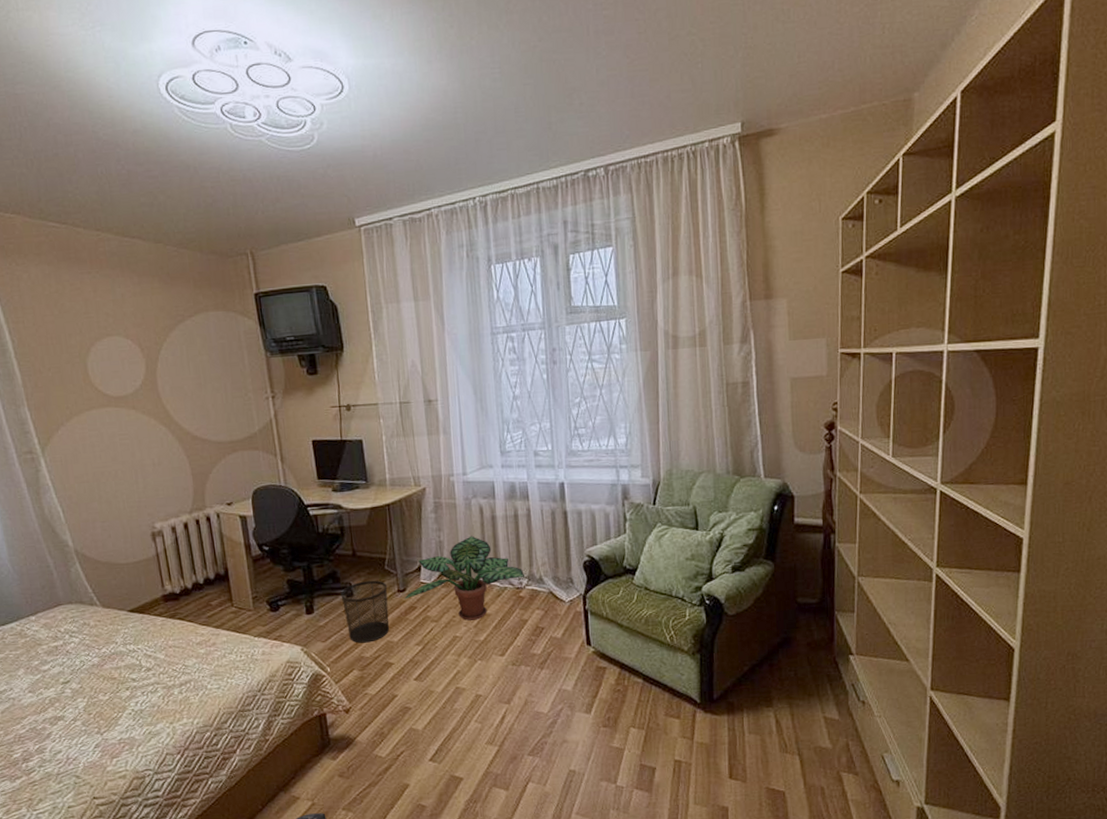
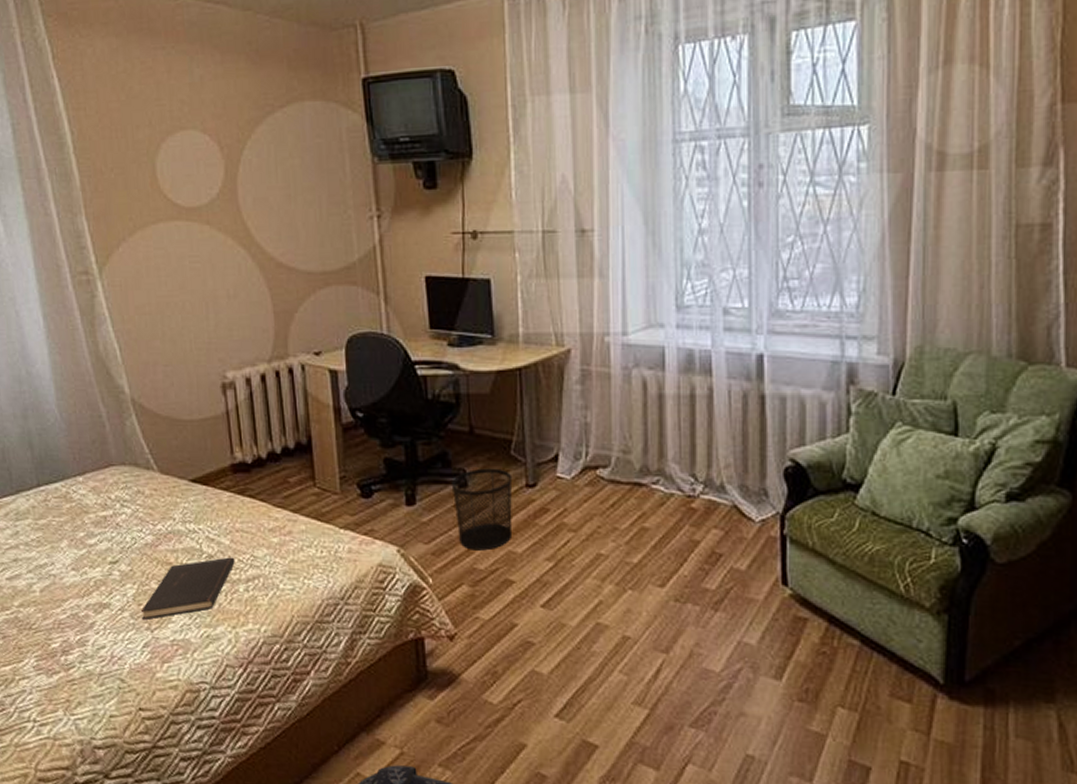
hardcover book: none [91,668,170,727] -> present [140,557,235,621]
potted plant: present [404,536,524,621] -> none [534,419,699,535]

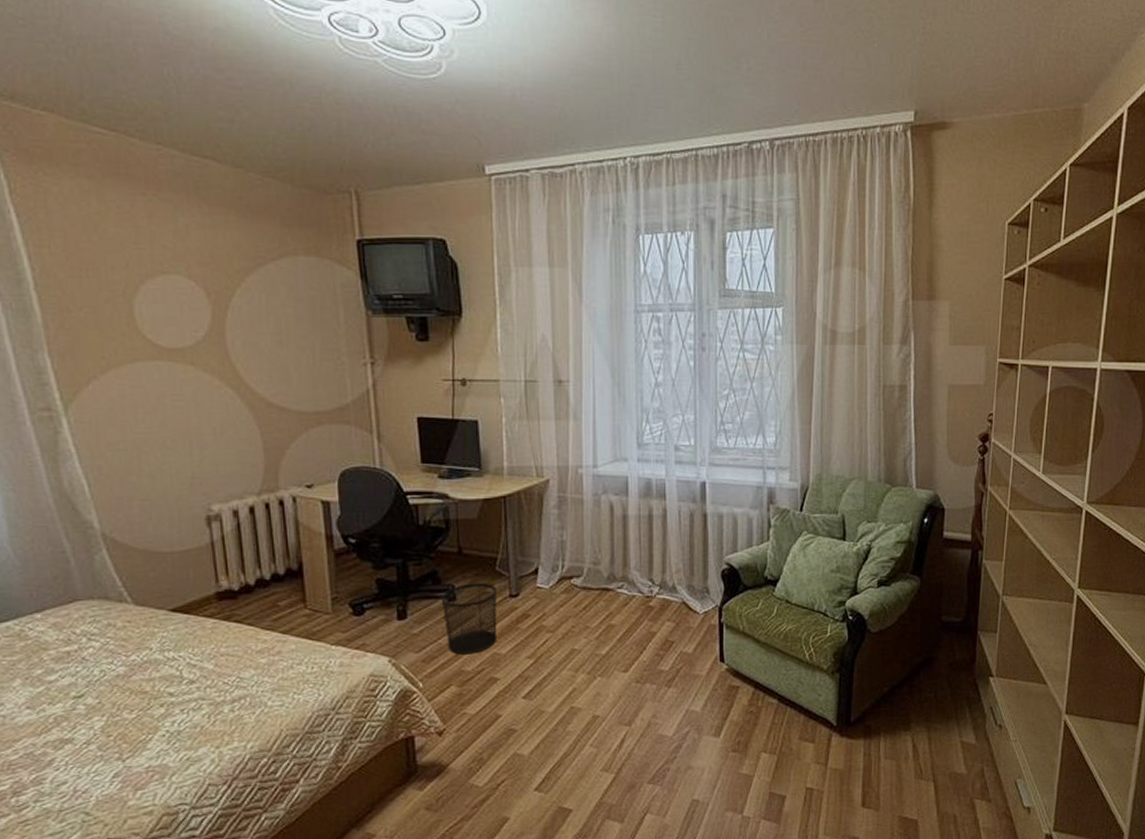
hardcover book: present [140,557,235,621] -> none [110,680,219,751]

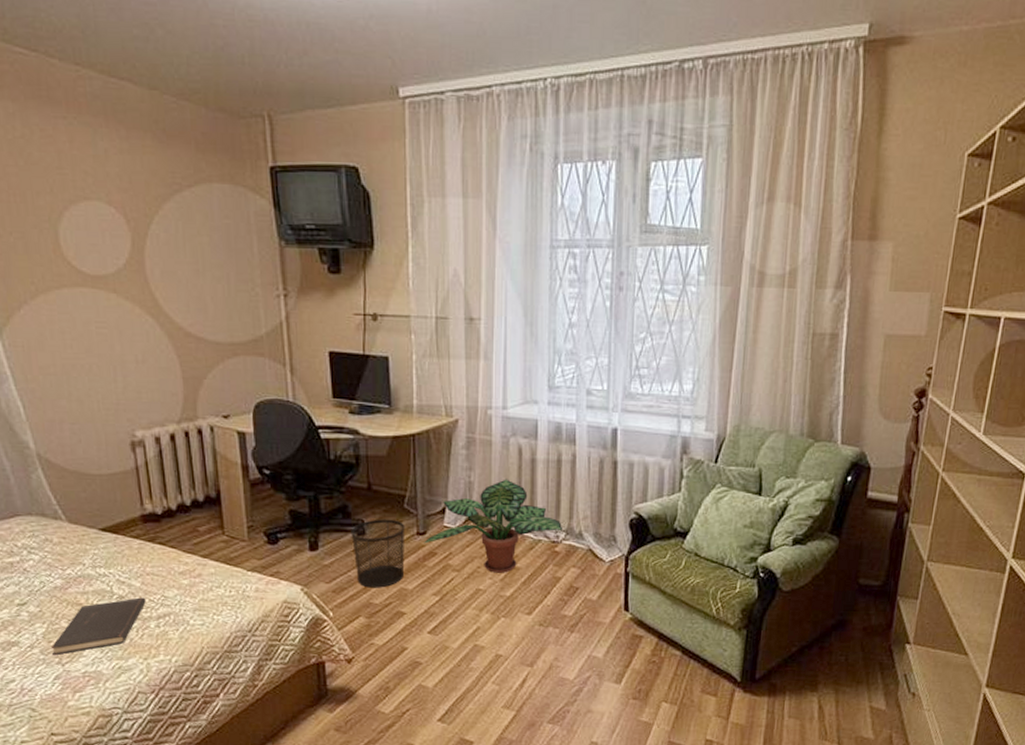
hardcover book: none [110,680,219,751] -> present [50,597,146,656]
potted plant: none [517,536,656,632] -> present [424,479,562,573]

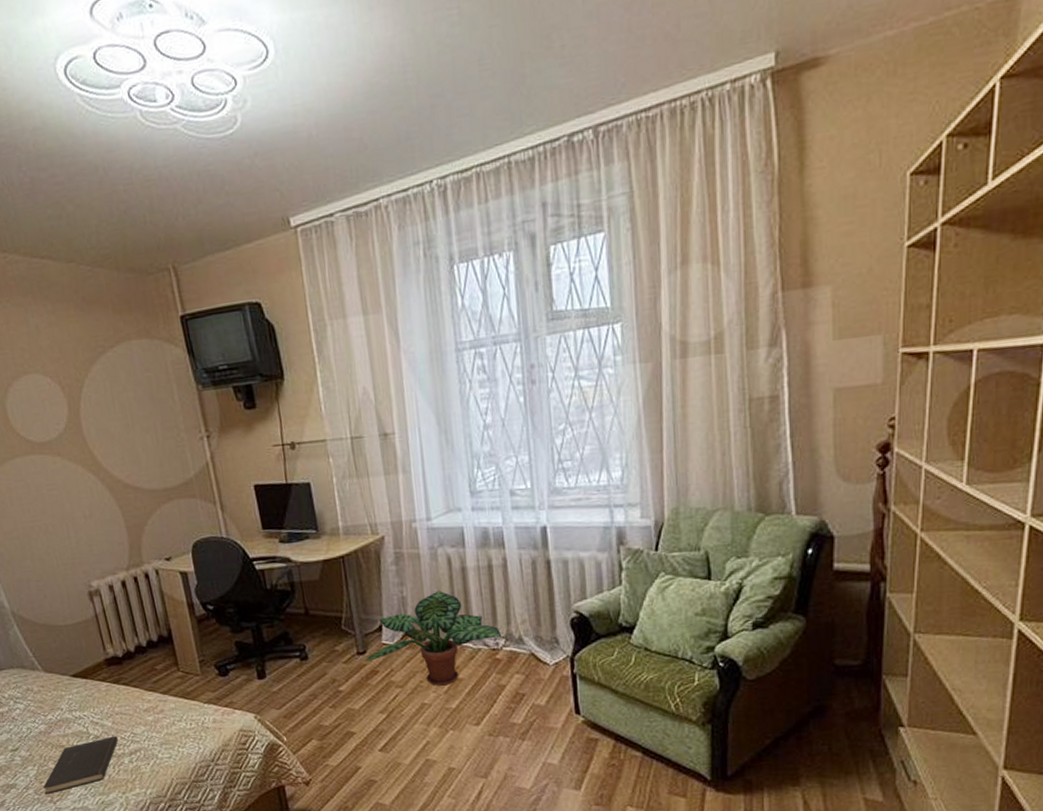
waste bin: present [350,519,405,588] -> none [294,641,349,711]

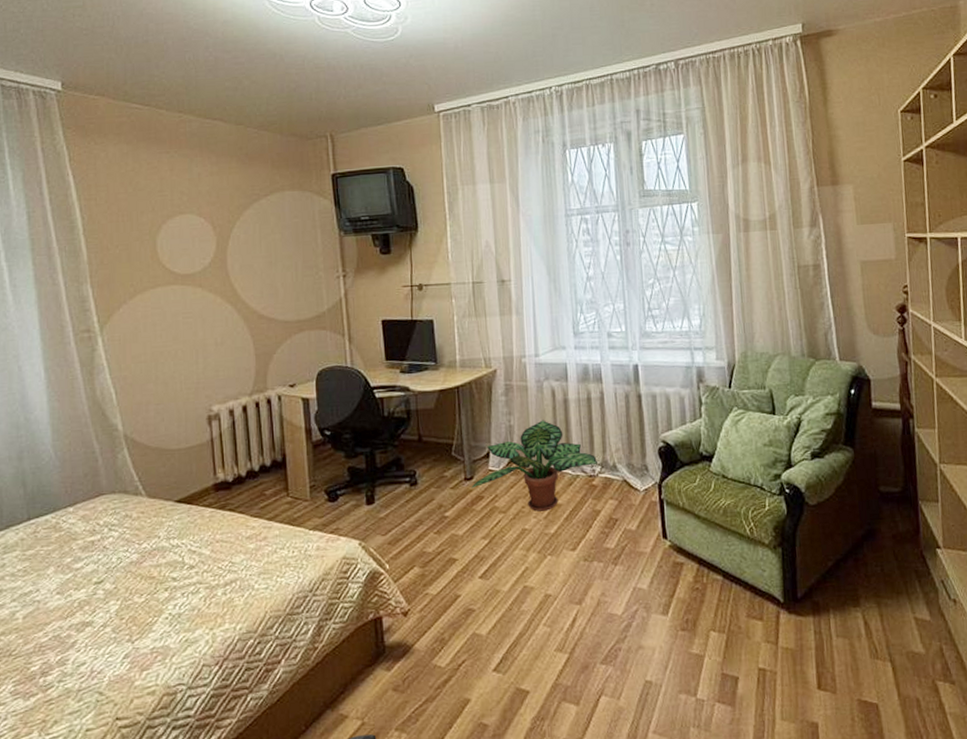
hardcover book: present [42,736,119,795] -> none [122,565,214,633]

